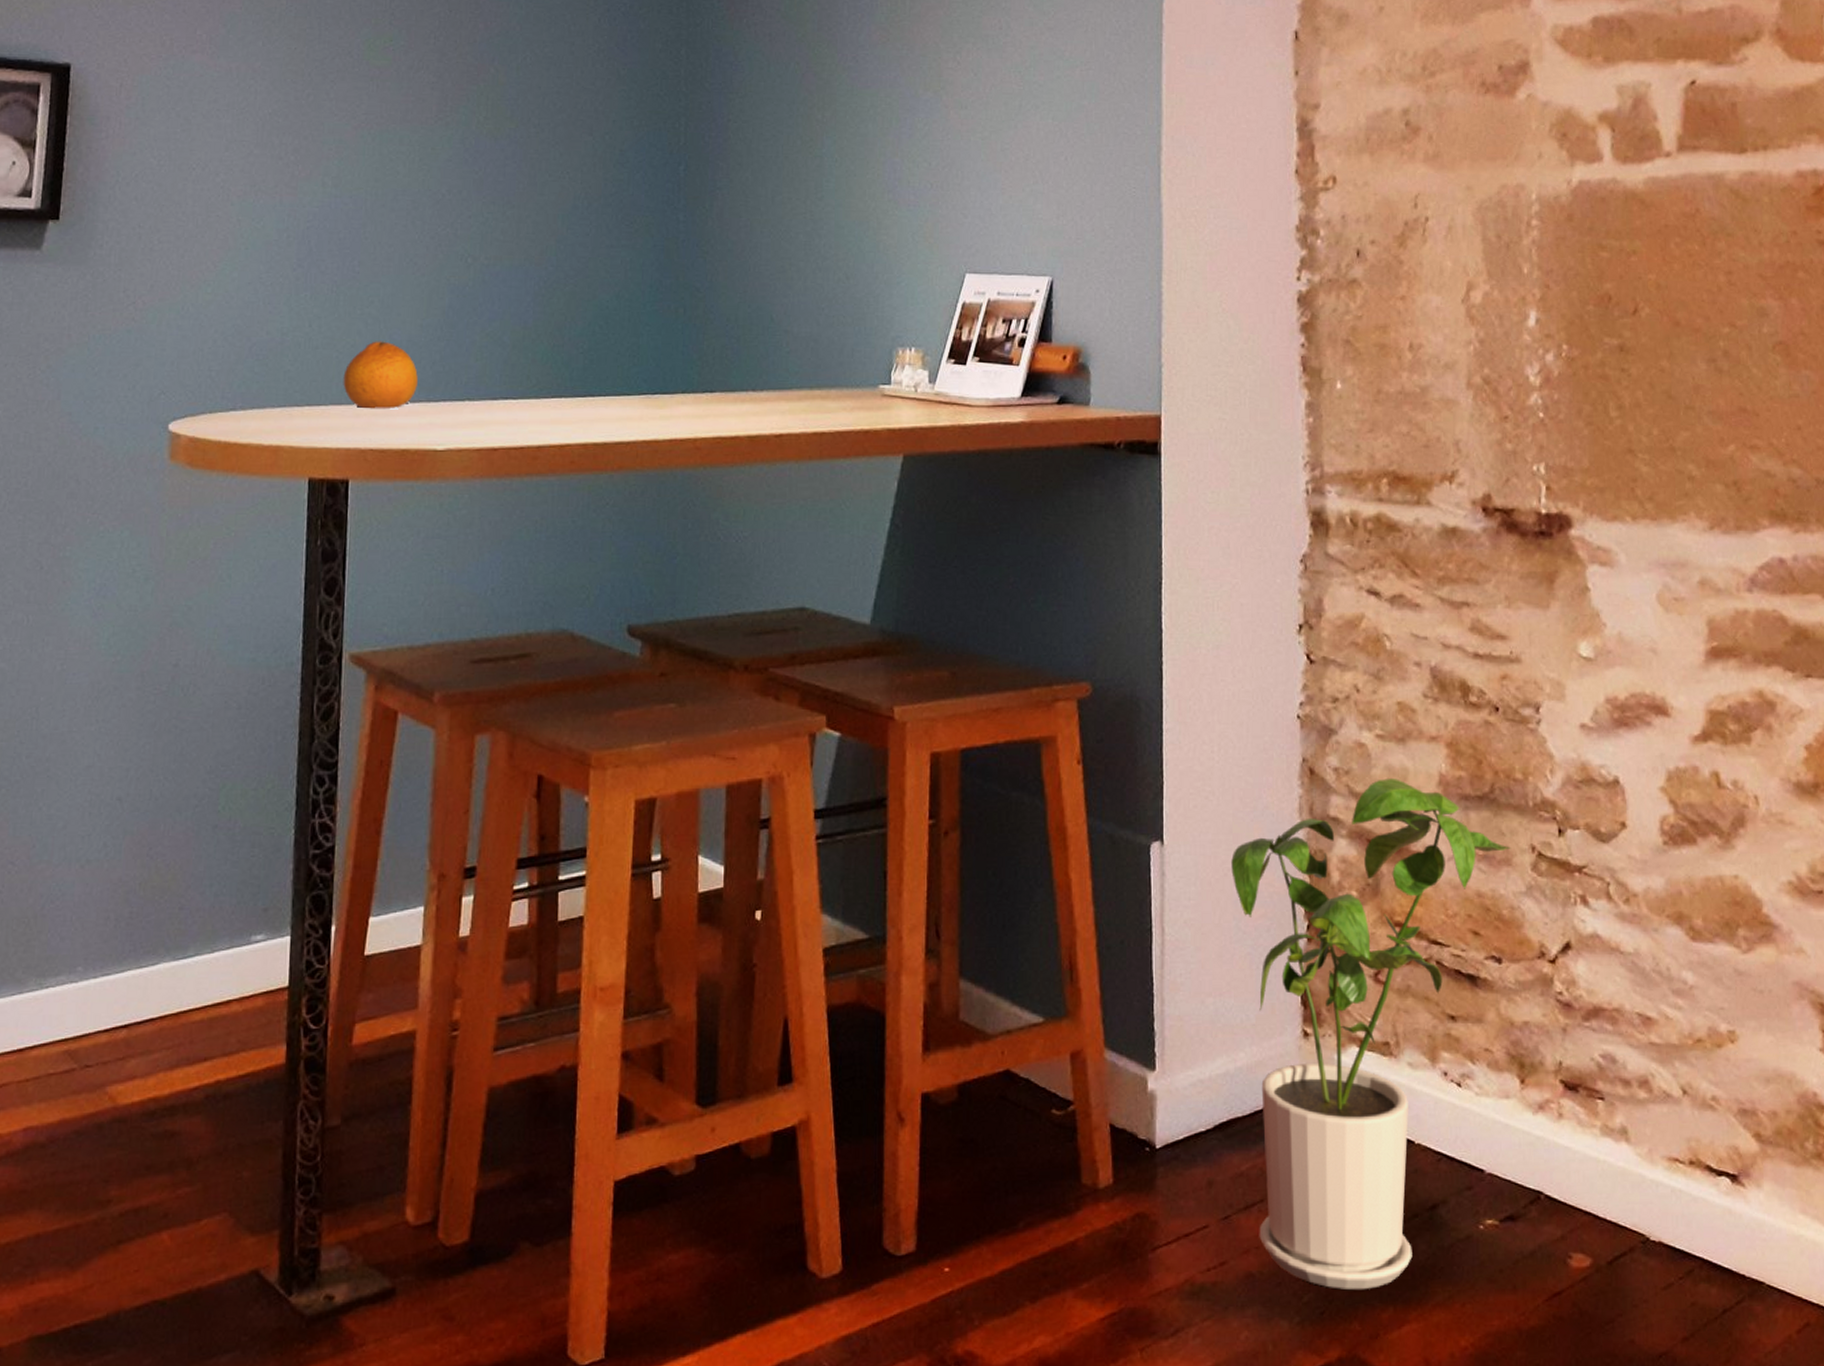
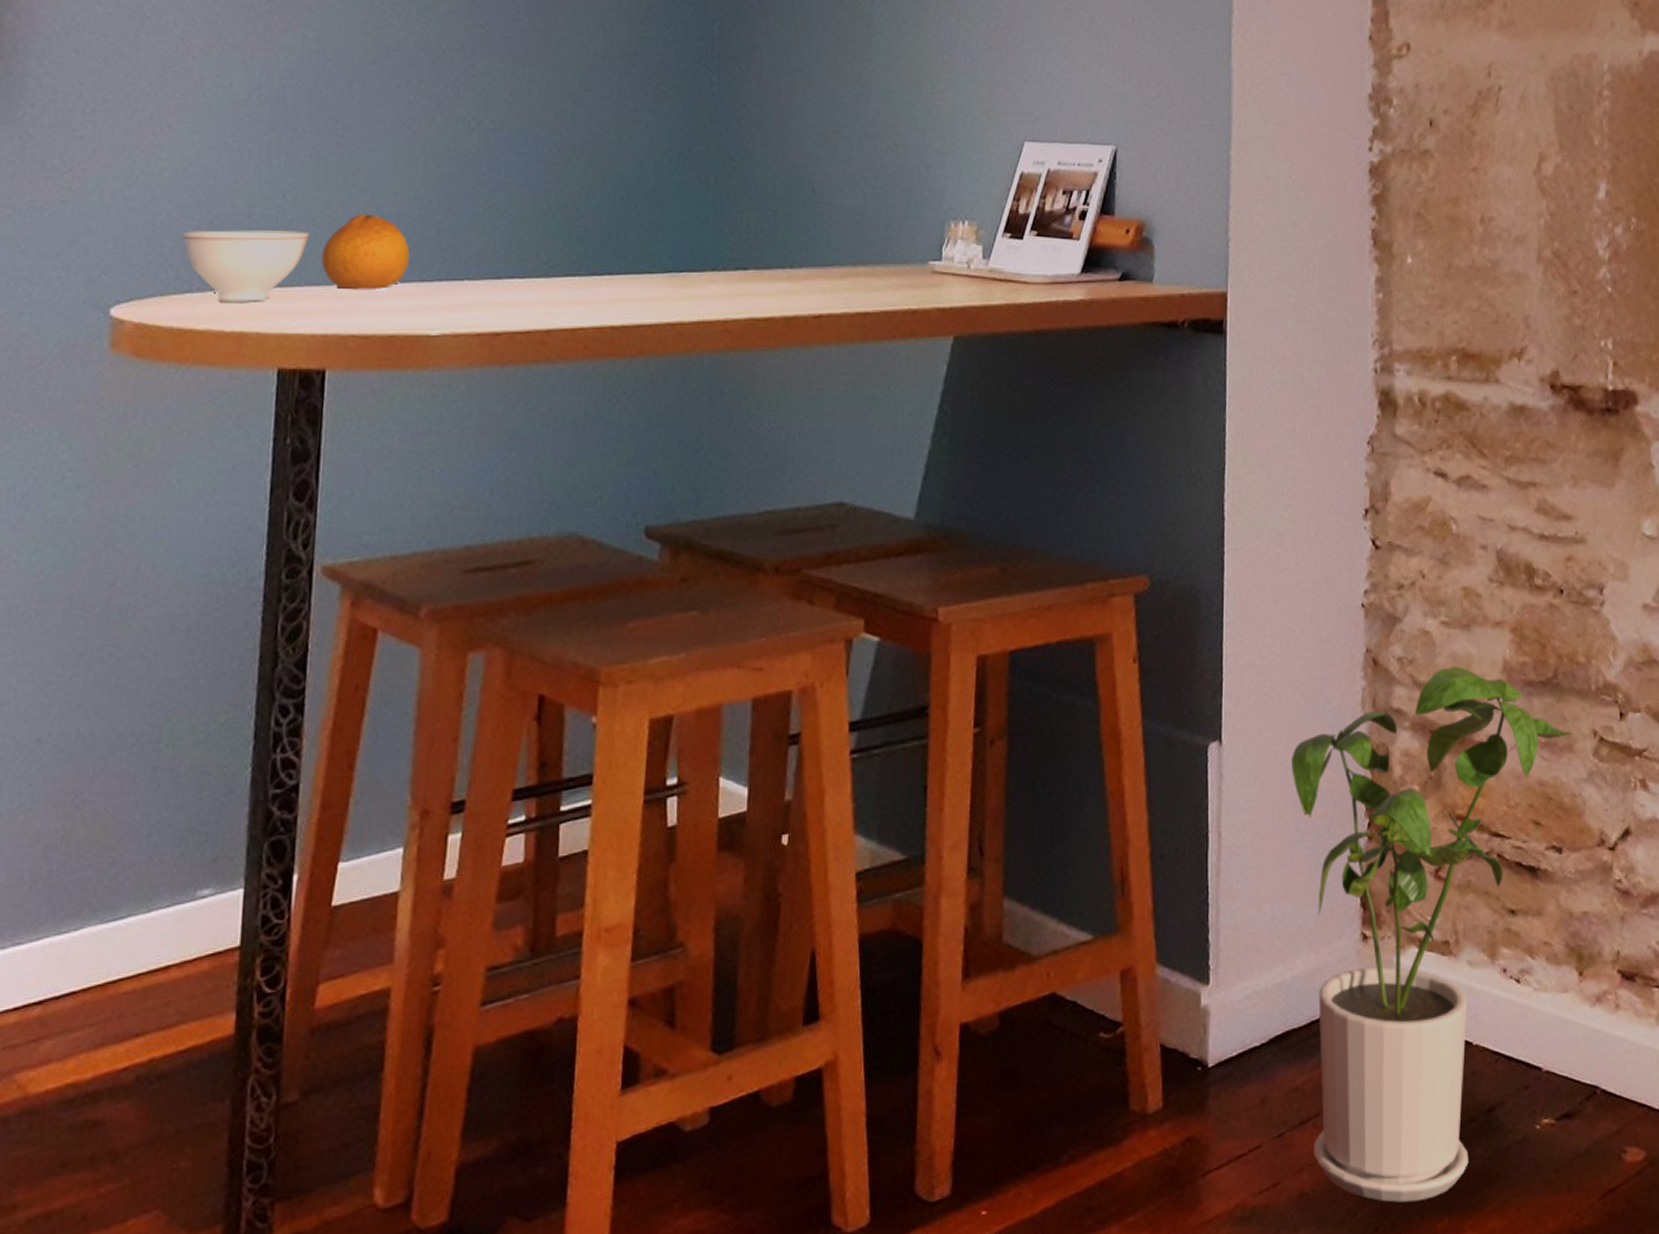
bowl: none [226,355,333,419] -> present [181,230,310,302]

